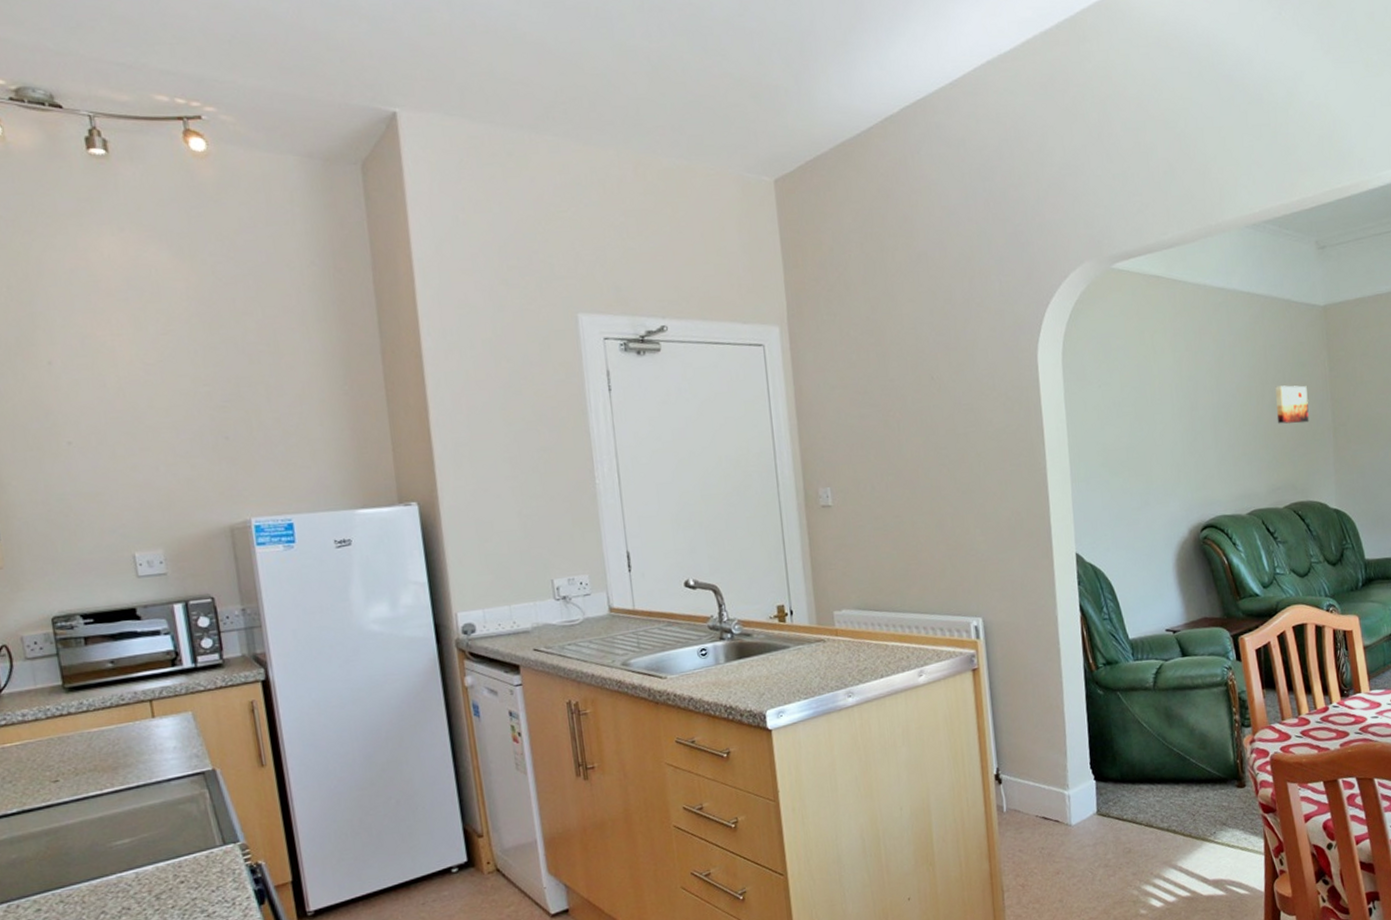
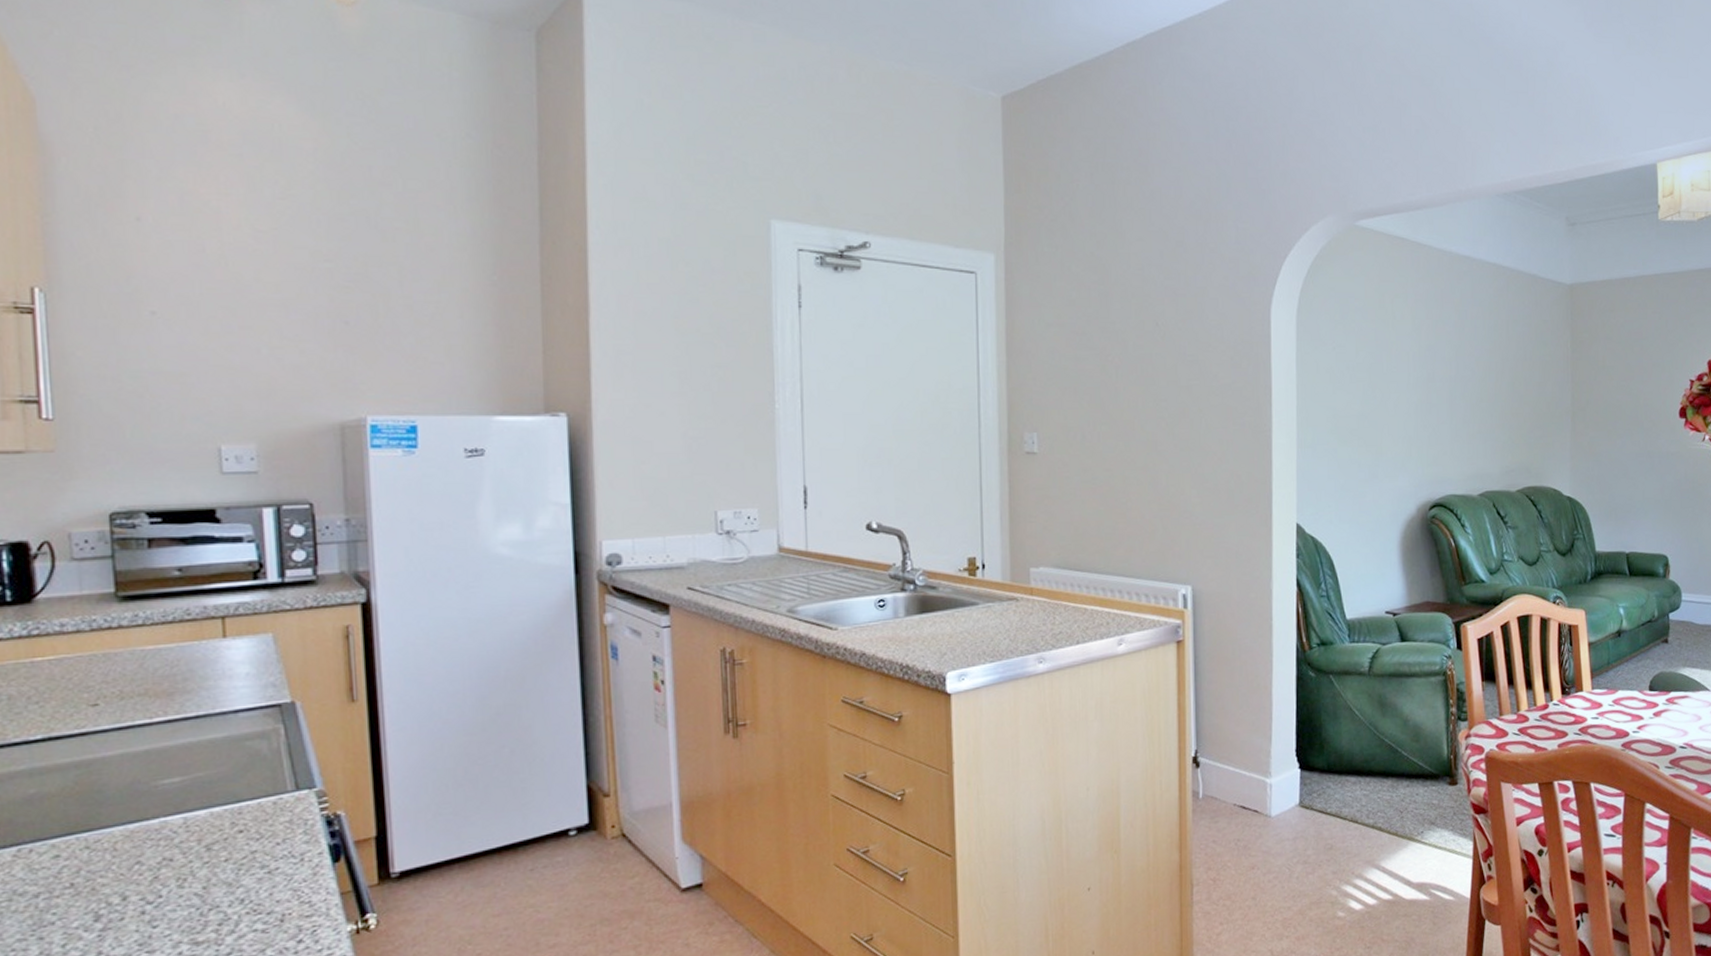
wall art: present [1275,385,1309,424] -> none [1515,364,1548,405]

